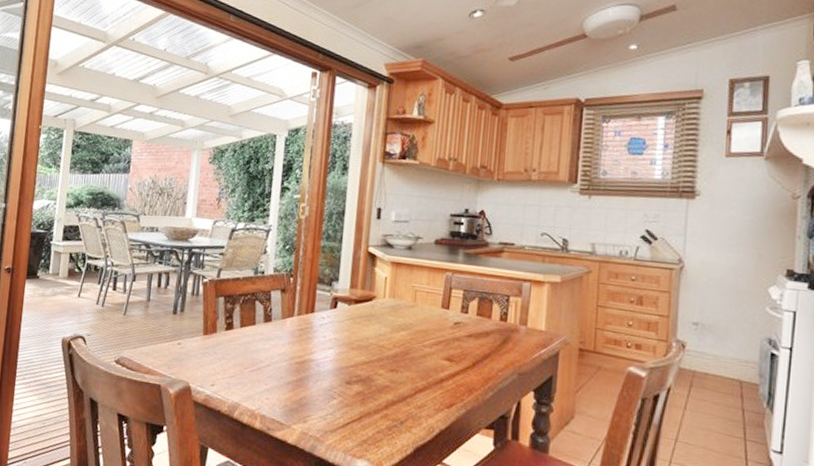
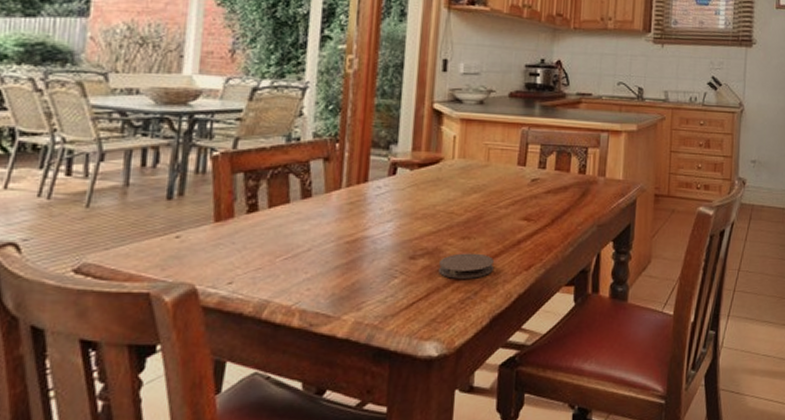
coaster: none [369,384,418,409] -> present [437,253,494,279]

